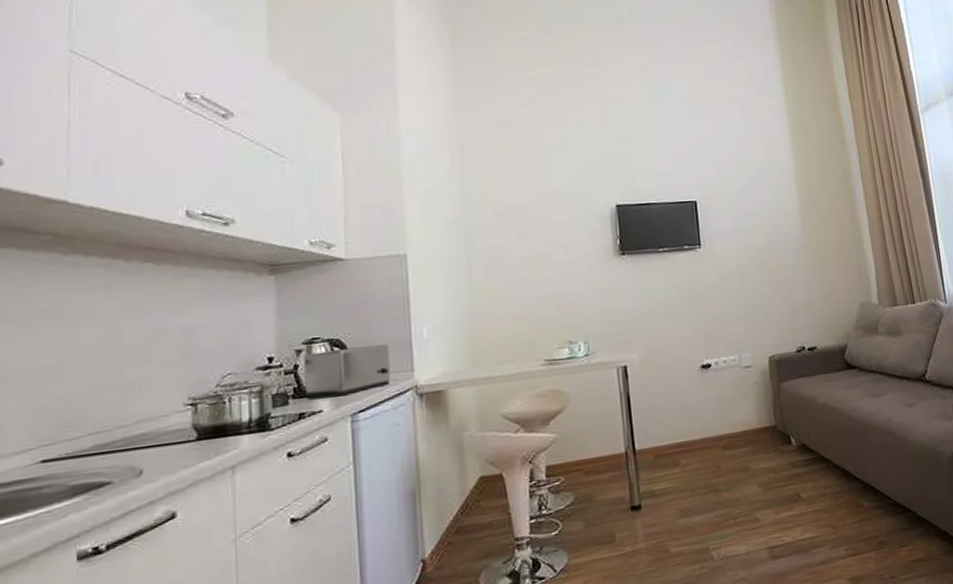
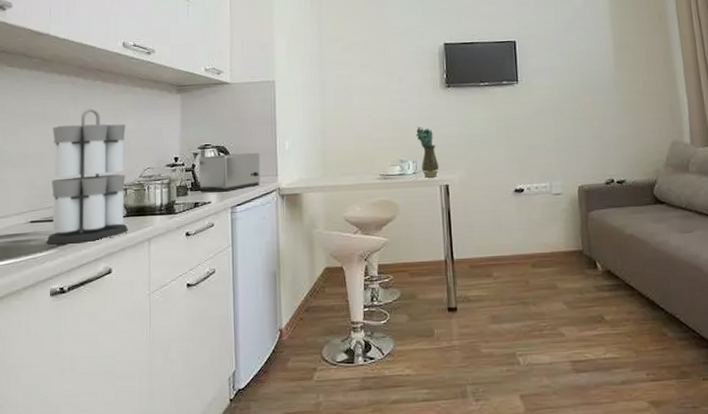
spice rack: none [69,300,201,490] -> present [46,108,129,245]
vase: none [586,301,616,360] -> present [415,126,440,178]

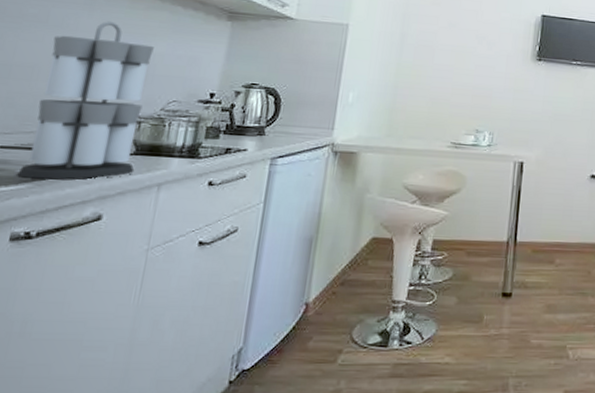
toaster: present [199,152,260,193] -> none [235,96,317,140]
vase: present [415,126,440,178] -> none [496,97,517,153]

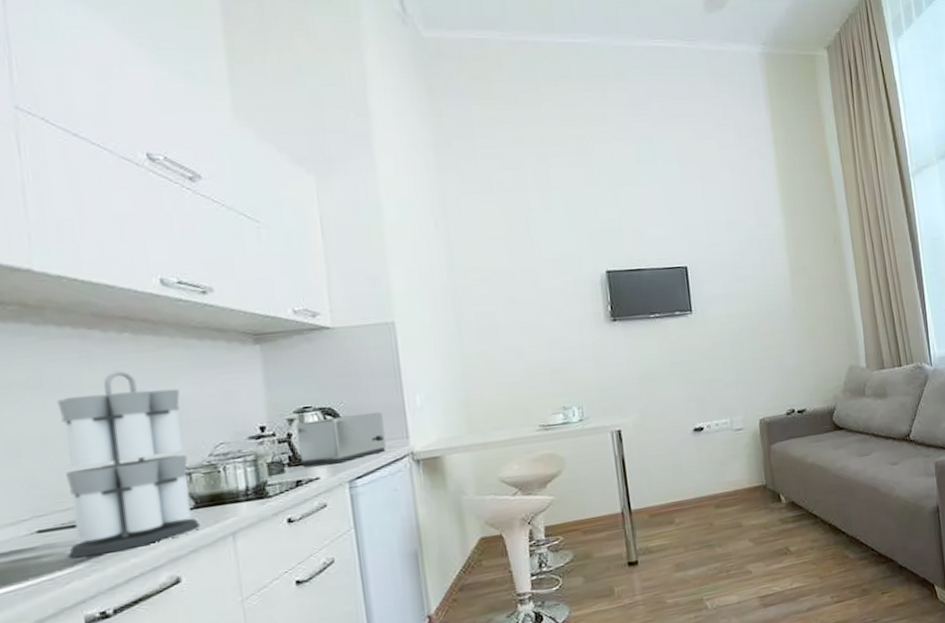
toaster: none [235,96,317,140] -> present [296,411,386,467]

